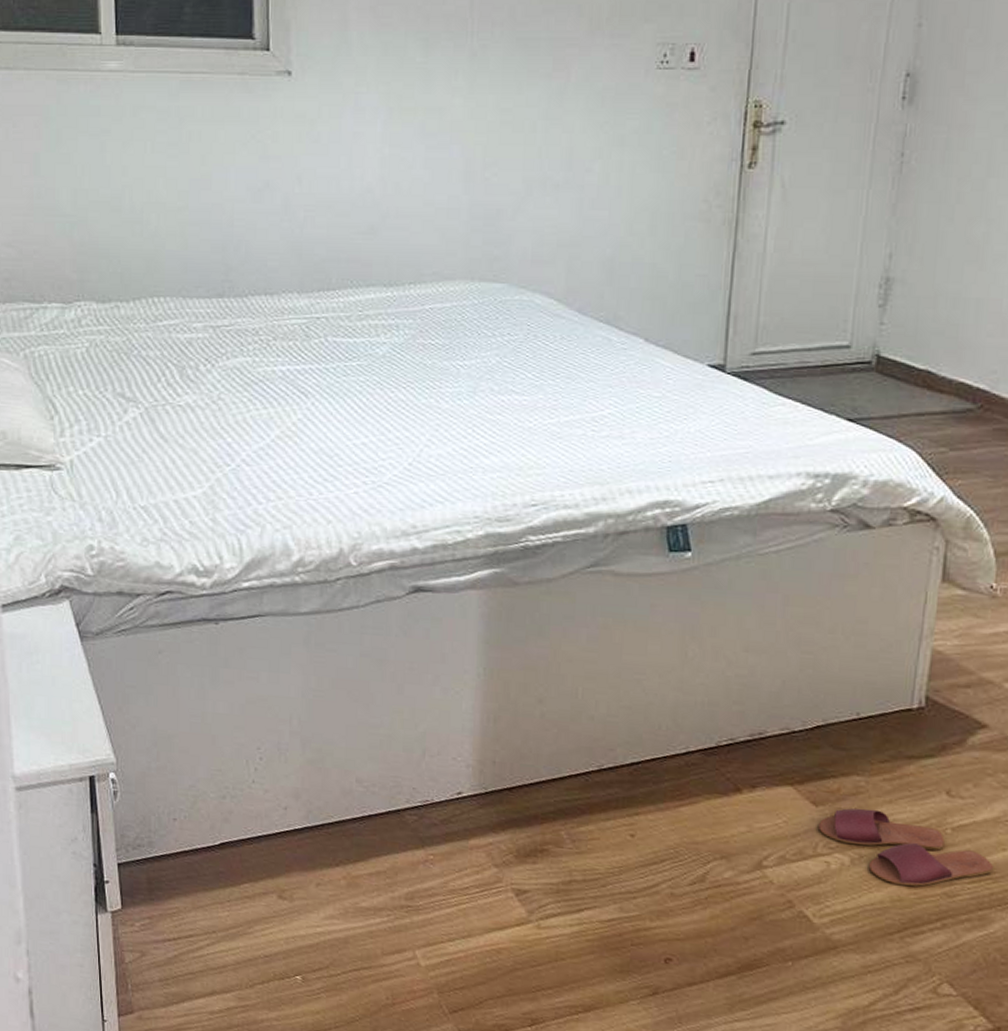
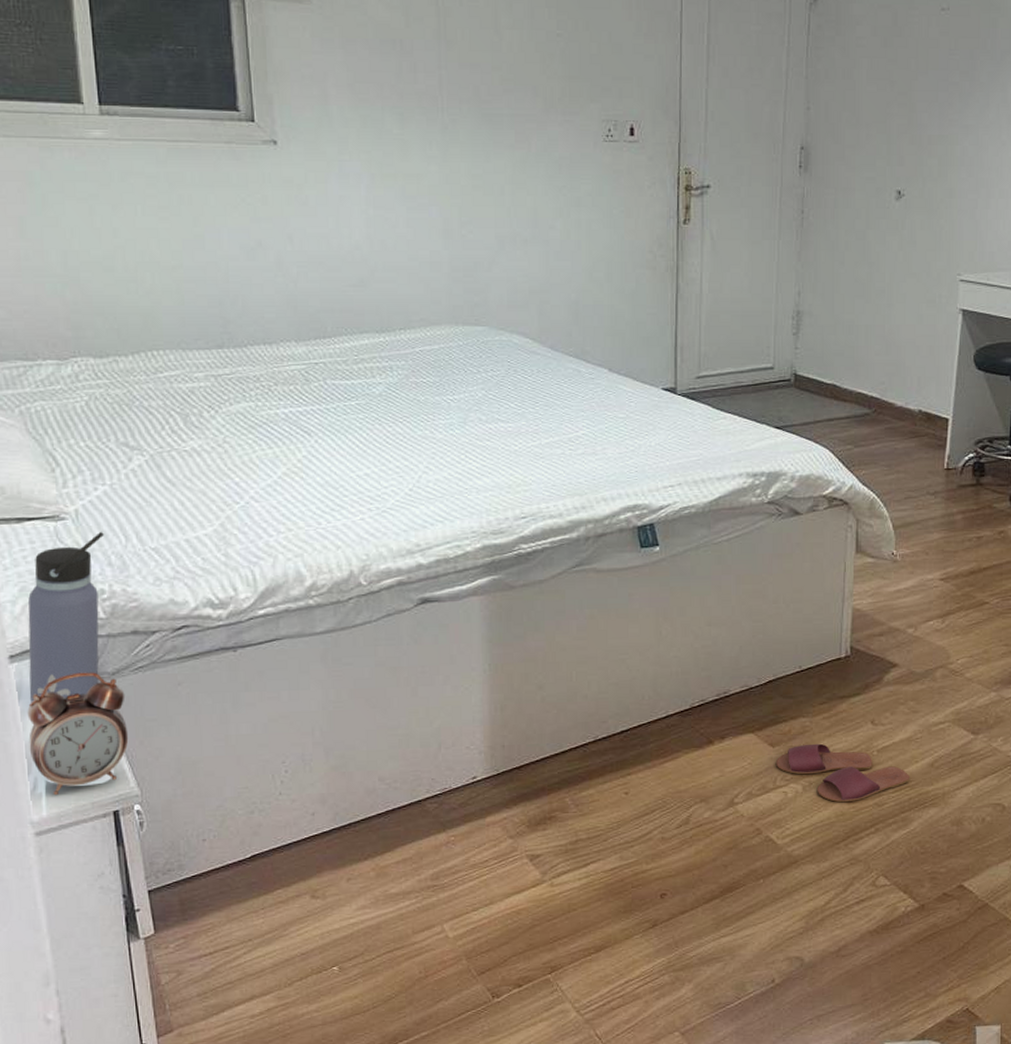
alarm clock: none [15,628,108,753] -> present [27,672,129,796]
water bottle: none [18,484,97,655] -> present [28,531,105,703]

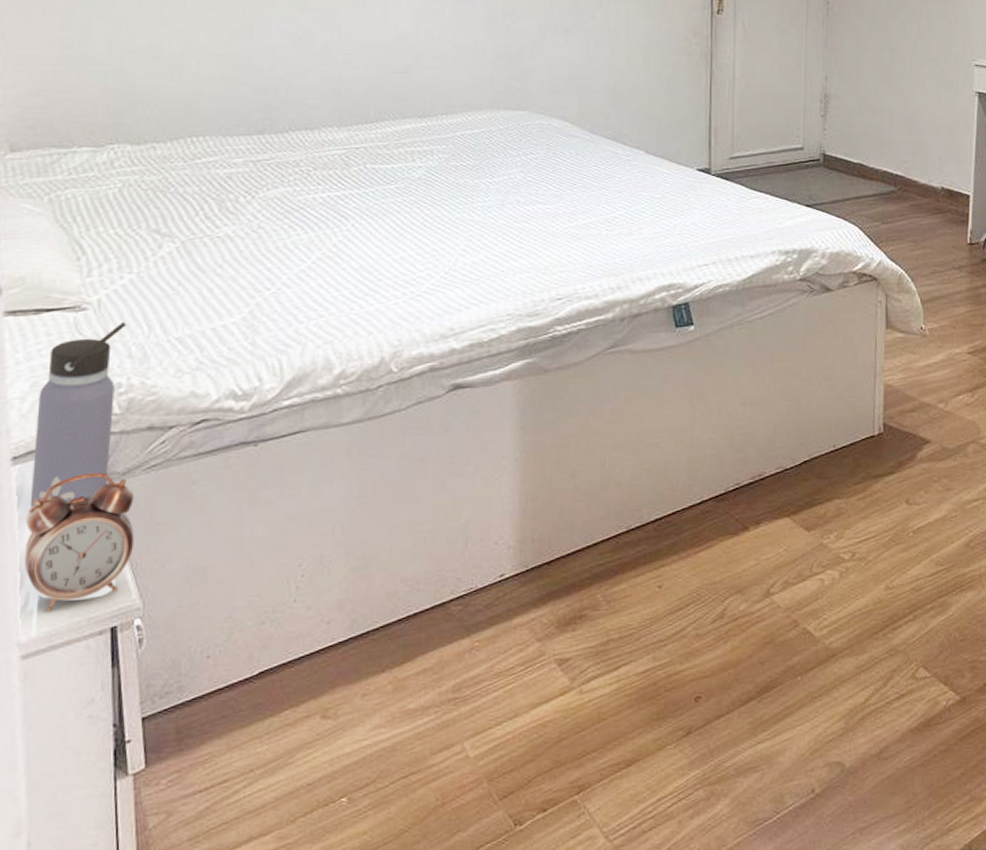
slippers: present [776,743,909,803] -> none [812,526,946,589]

